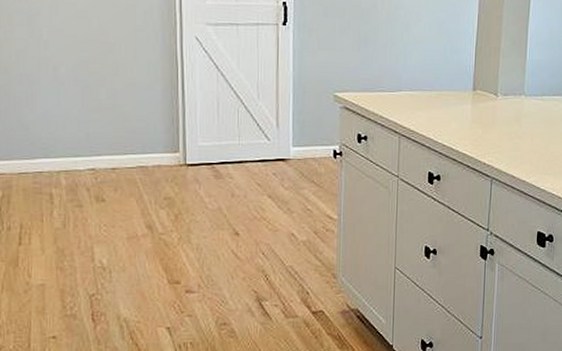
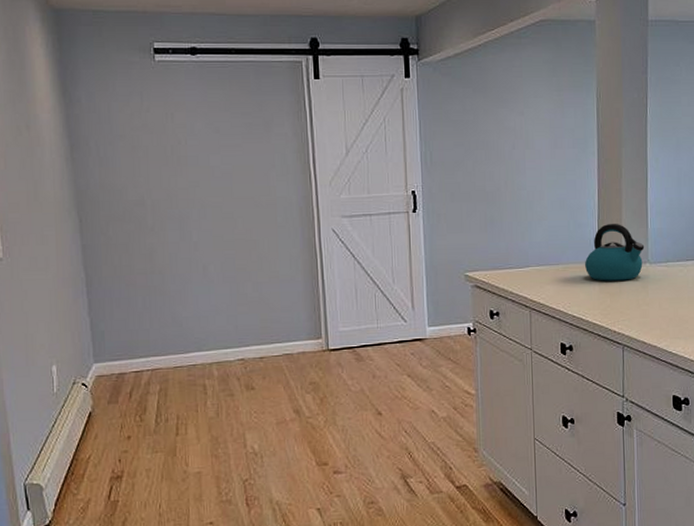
kettle: none [459,51,521,112] -> present [585,223,645,281]

